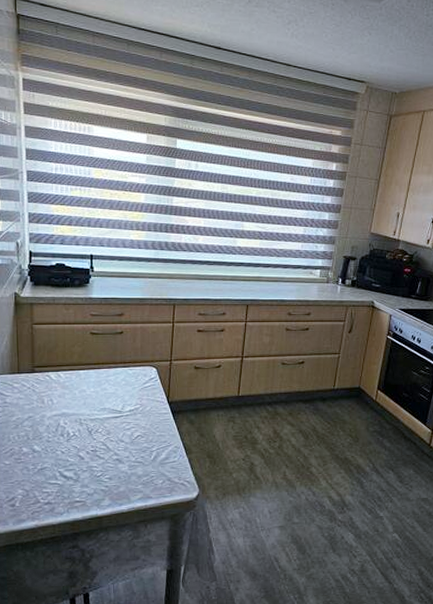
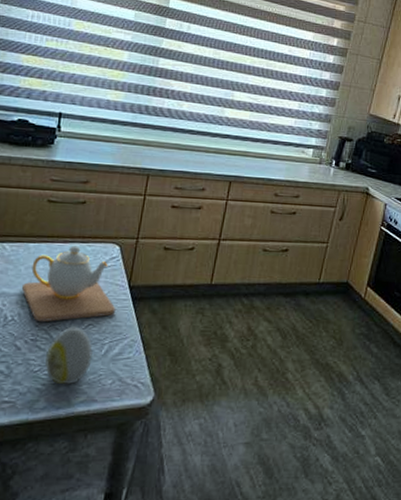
teapot: none [78,370,159,435] -> present [21,245,116,321]
decorative egg: none [105,438,145,486] -> present [45,326,94,385]

